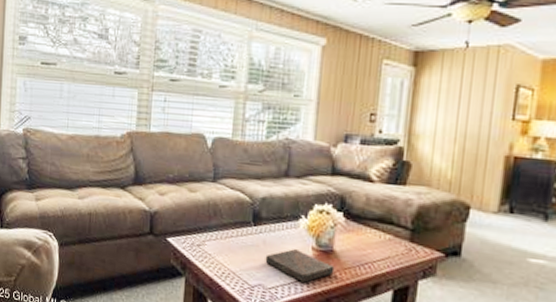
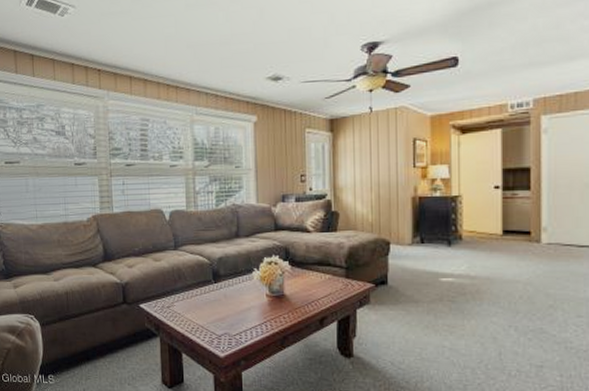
book: present [265,249,335,283] -> none [227,298,287,326]

